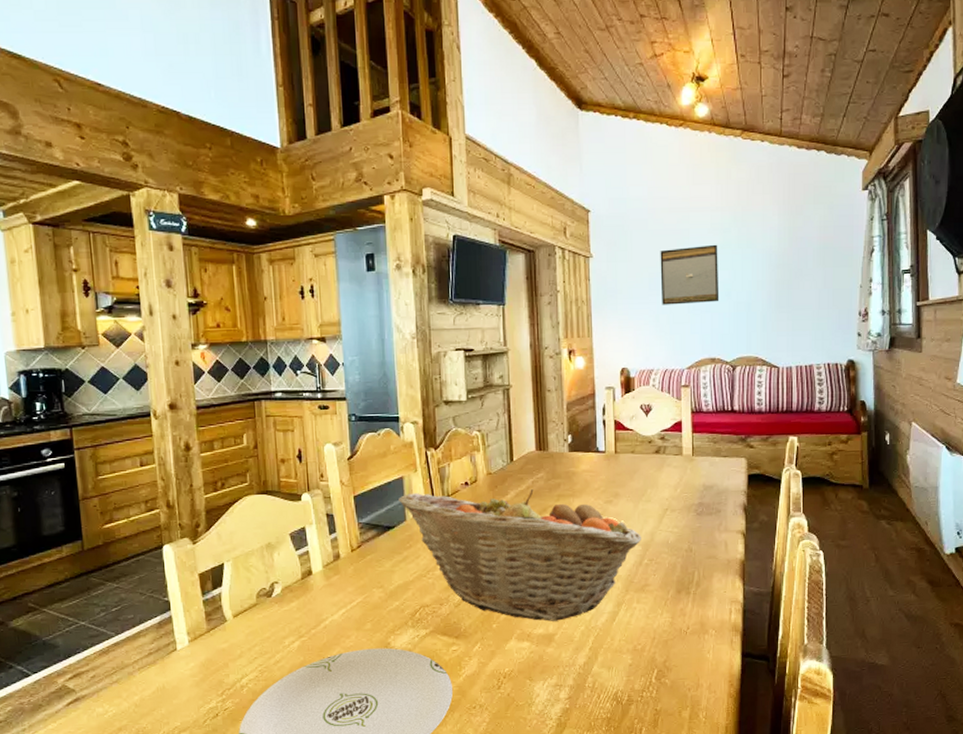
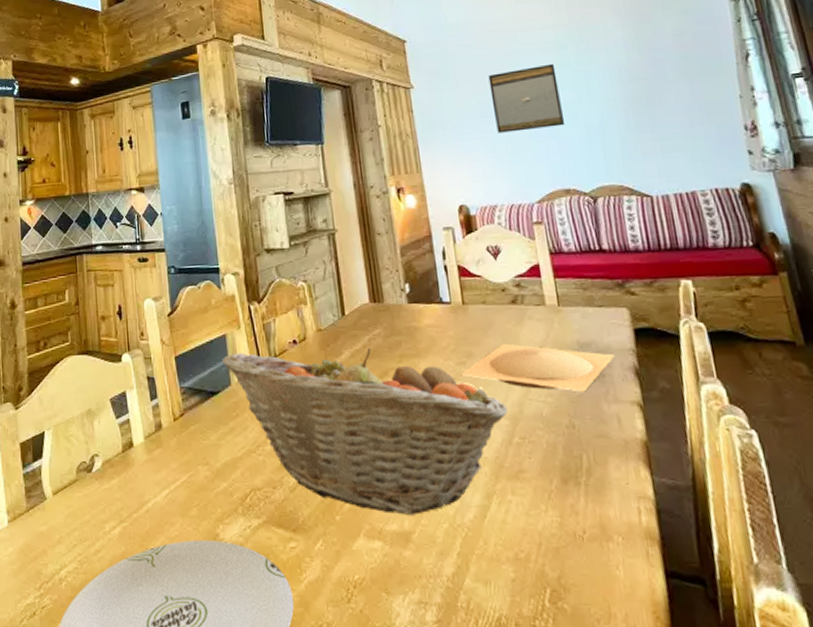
plate: none [607,485,731,524] -> present [460,343,616,392]

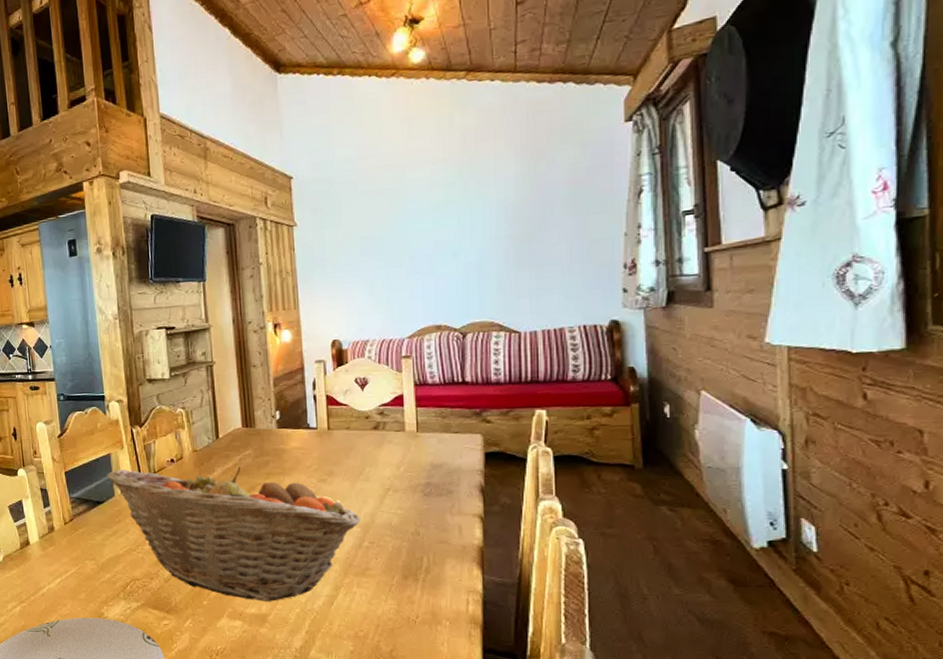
plate: present [460,343,616,392] -> none [321,464,465,506]
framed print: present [488,63,566,133] -> none [372,200,445,271]

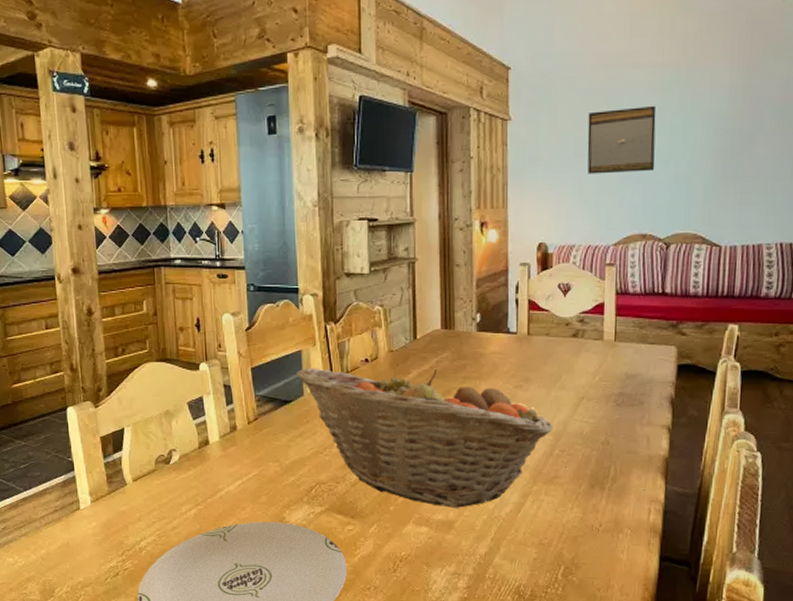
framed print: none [372,200,445,271] -> present [587,105,657,174]

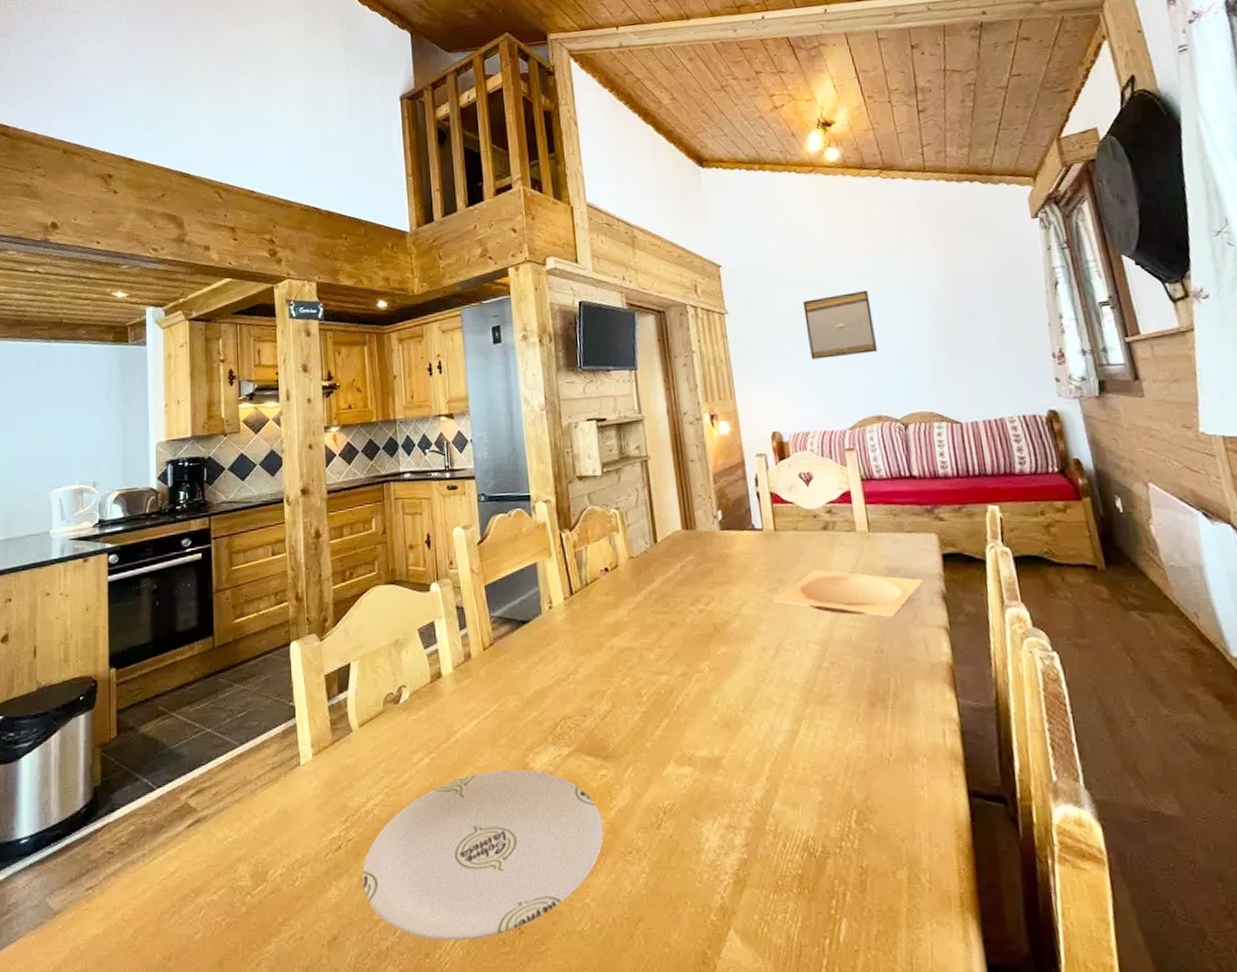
fruit basket: present [296,368,553,508] -> none [532,575,818,741]
plate: none [516,371,657,416] -> present [771,569,924,617]

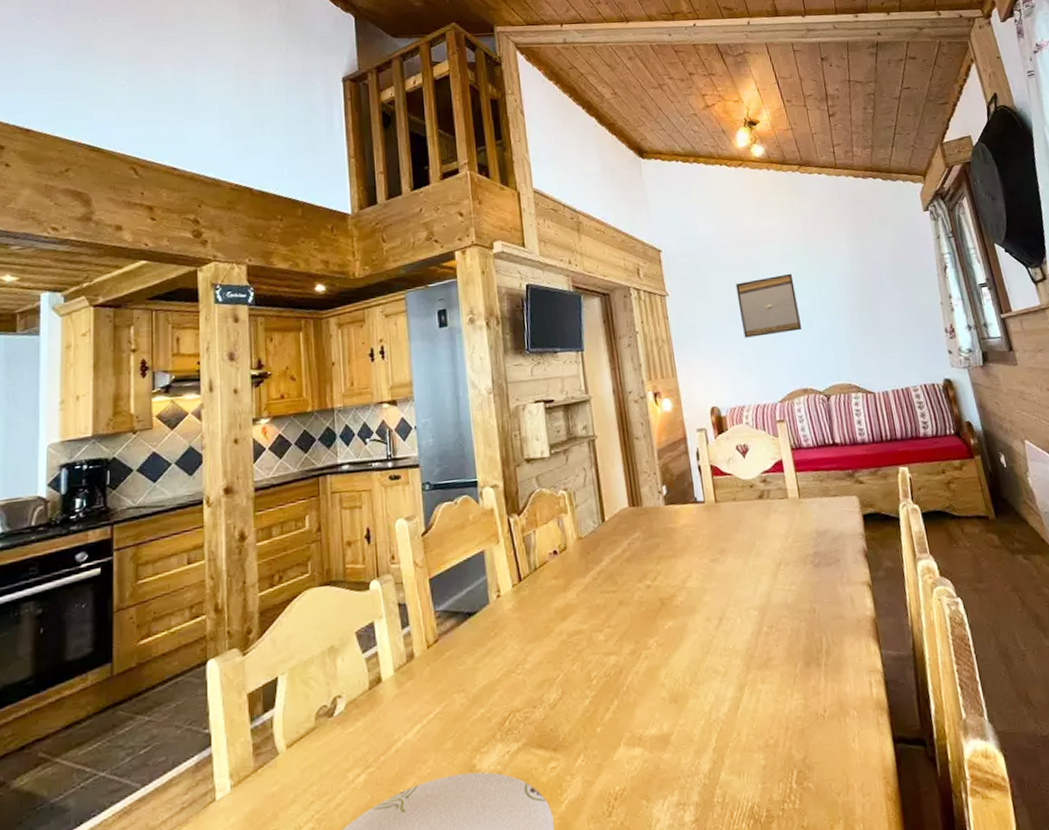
plate: present [771,569,924,617] -> none [714,537,848,579]

